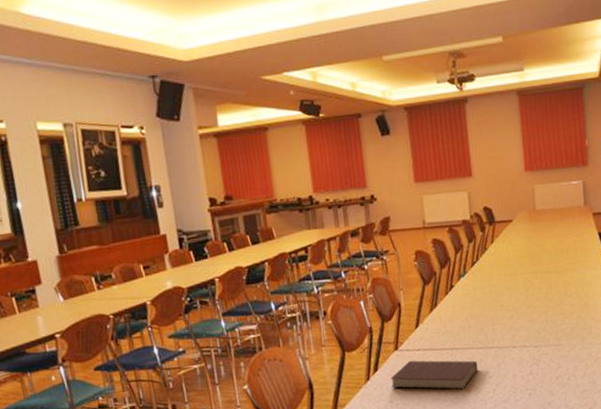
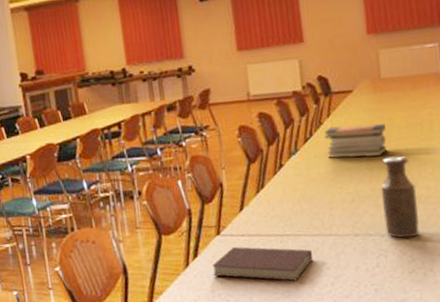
book stack: none [489,249,540,280] -> present [324,124,387,158]
bottle: none [534,278,565,349] -> present [380,156,419,238]

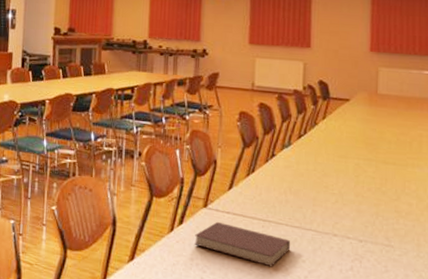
book stack: present [324,124,387,158] -> none [317,129,376,166]
bottle: present [380,156,419,238] -> none [363,167,398,249]

